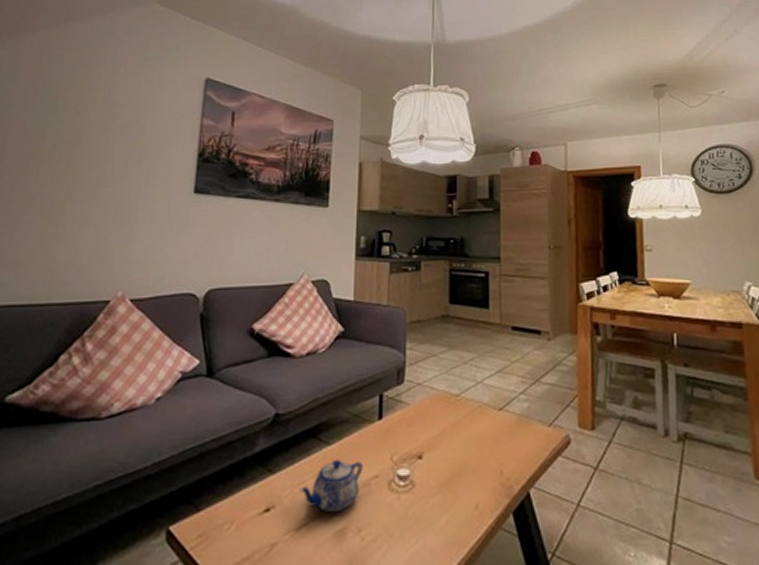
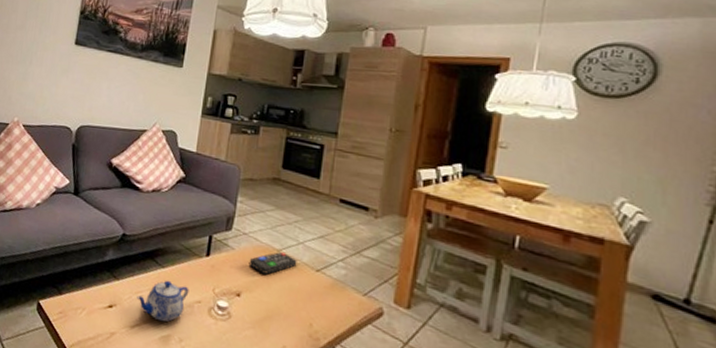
remote control: none [427,397,478,426] -> present [248,252,297,275]

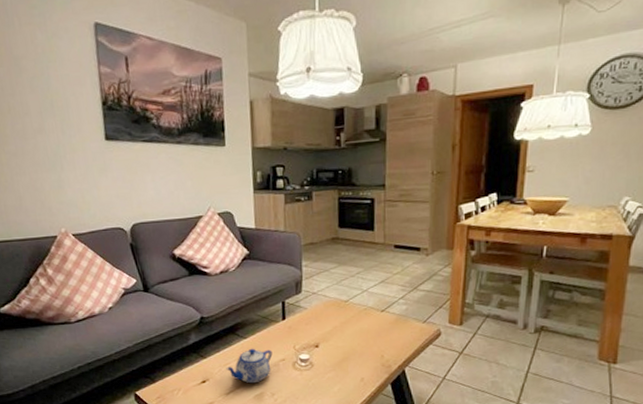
remote control: present [248,252,297,275] -> none [321,302,364,324]

